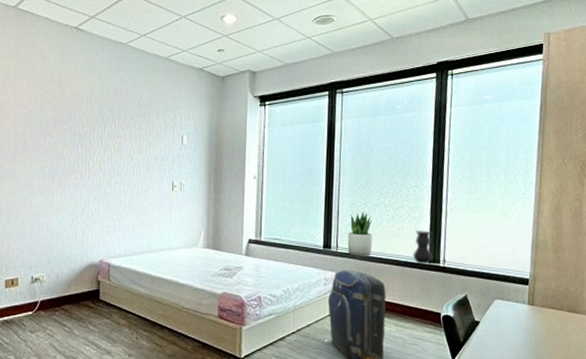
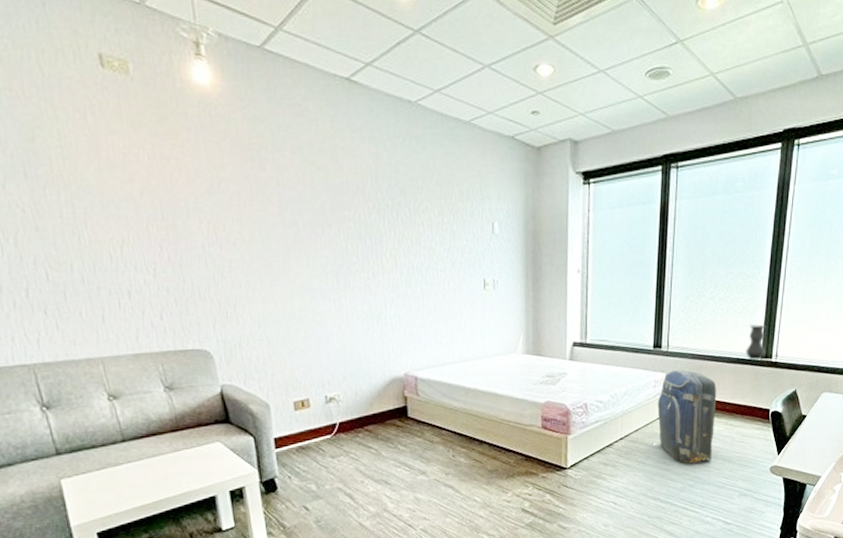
planter: present [347,212,372,256] -> none [679,306,705,355]

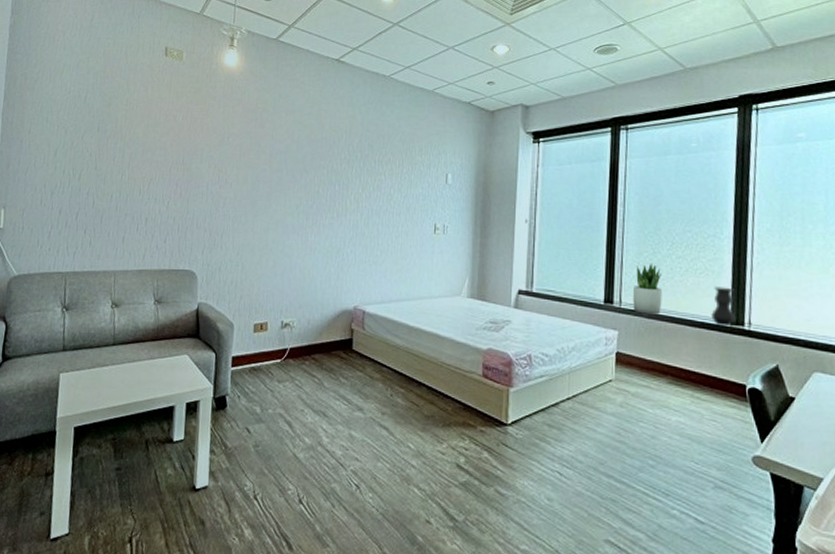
suitcase: present [657,370,717,464] -> none [609,329,679,439]
planter: none [679,306,705,355] -> present [632,263,662,314]

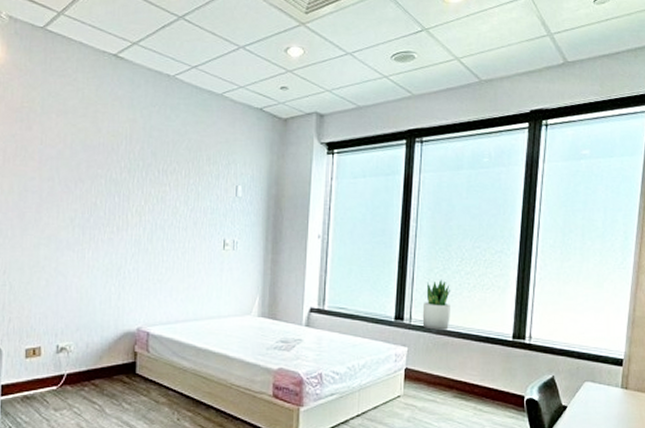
vase: present [711,285,736,327] -> none [496,301,518,341]

